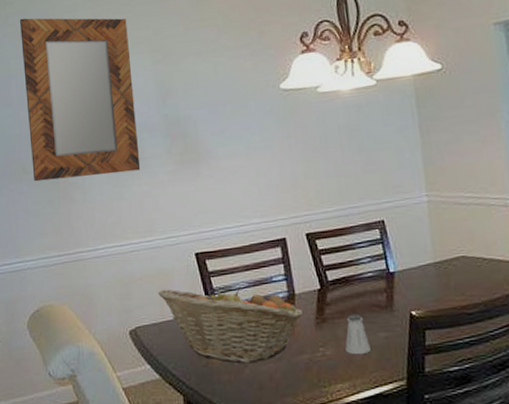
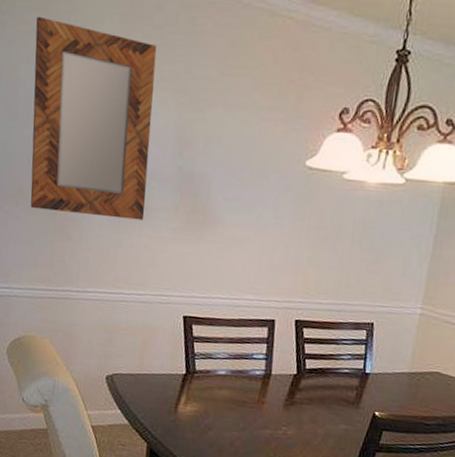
fruit basket: present [158,286,303,364] -> none [140,344,275,428]
saltshaker: present [345,314,371,355] -> none [306,403,330,441]

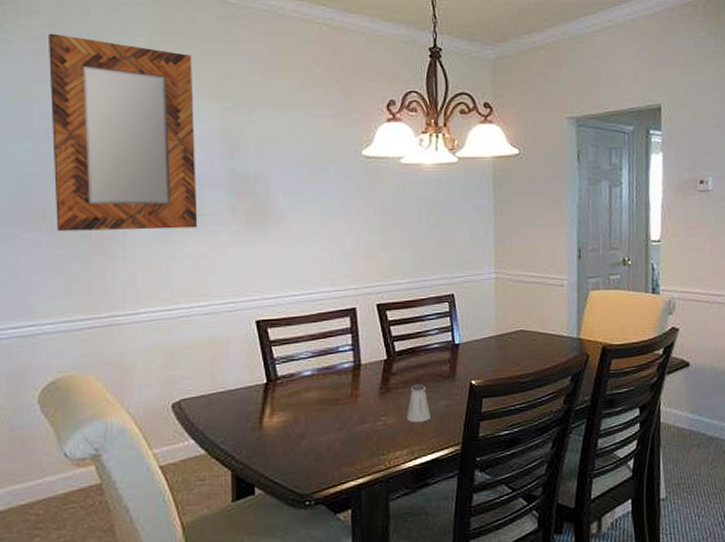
saltshaker: none [306,403,330,441] -> present [407,383,431,423]

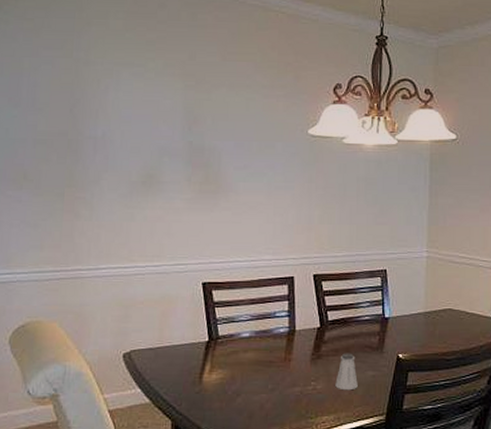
home mirror: present [49,33,198,232] -> none [35,15,161,194]

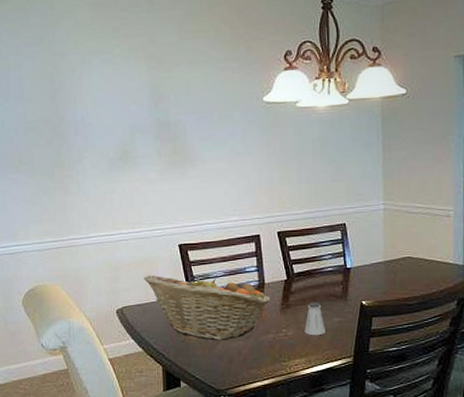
fruit basket: none [159,315,300,393] -> present [144,275,270,341]

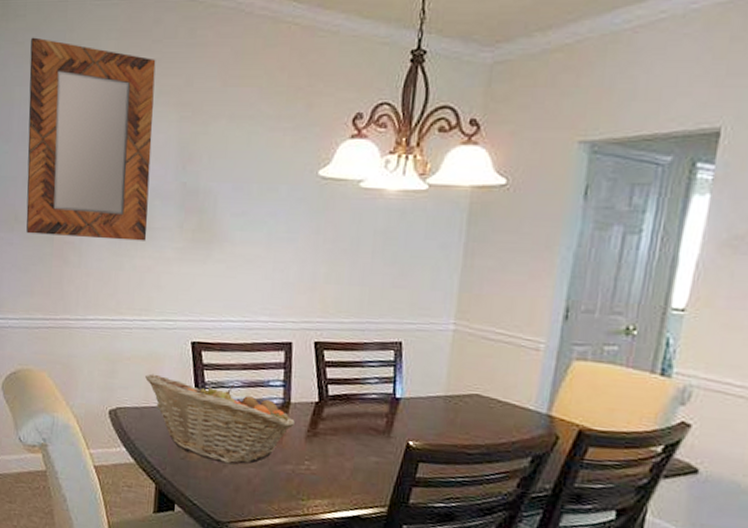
home mirror: none [19,15,132,173] -> present [26,37,156,241]
saltshaker: present [304,302,326,336] -> none [332,433,358,476]

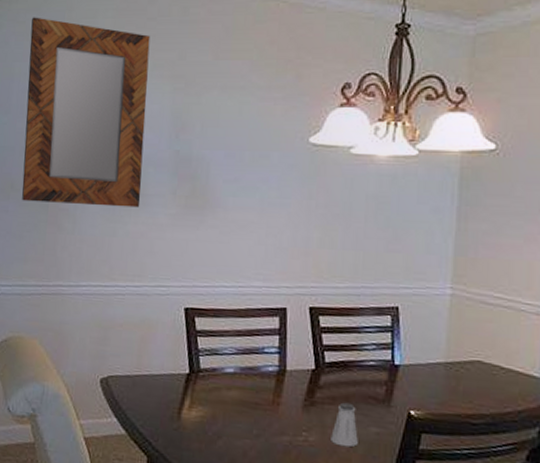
fruit basket: present [145,374,295,464] -> none [138,341,291,435]
saltshaker: none [332,433,358,476] -> present [331,402,358,448]

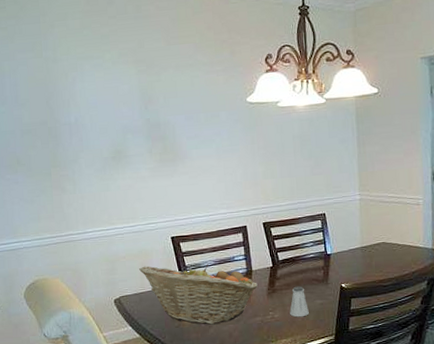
home mirror: present [22,17,151,208] -> none [12,23,125,173]
fruit basket: none [138,341,291,435] -> present [139,264,258,325]

